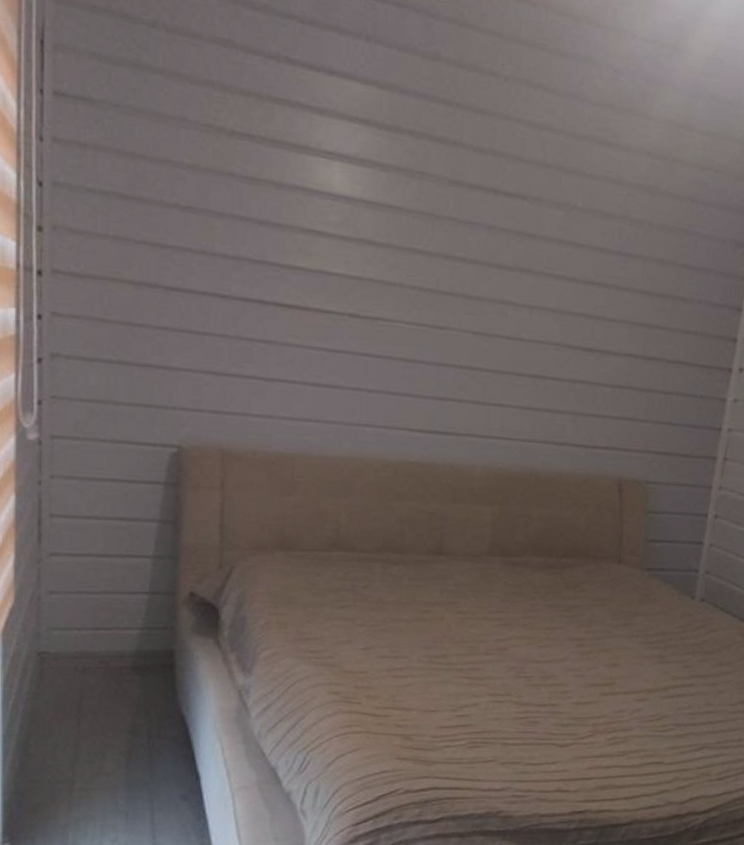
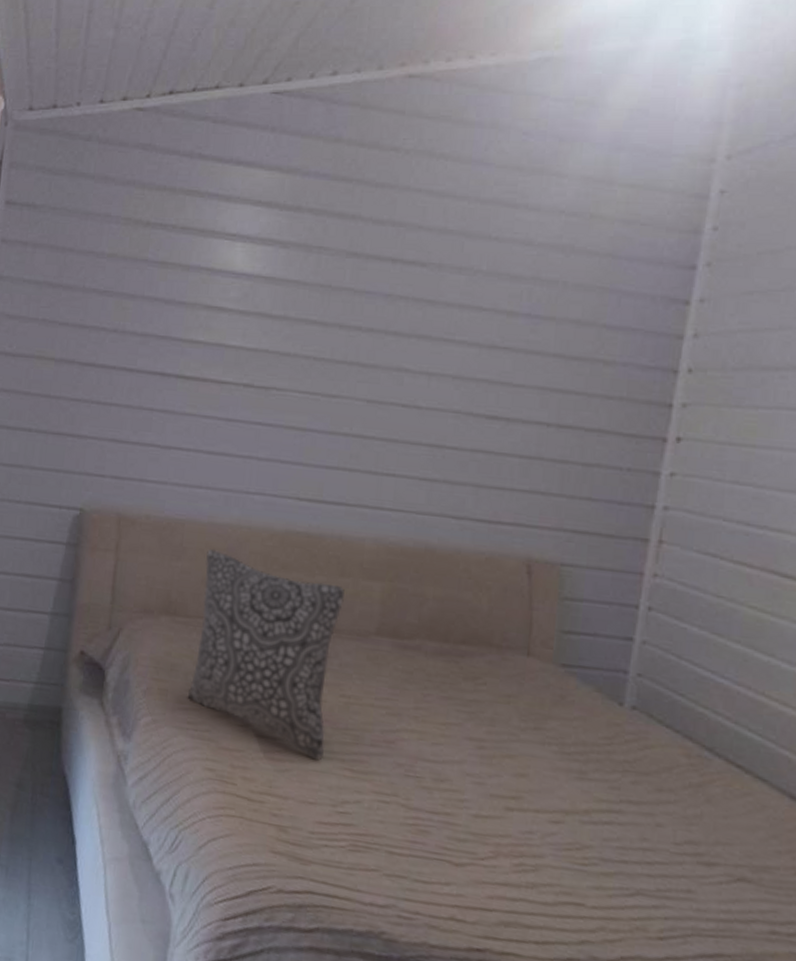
pillow: none [309,482,457,671] -> present [188,548,345,759]

